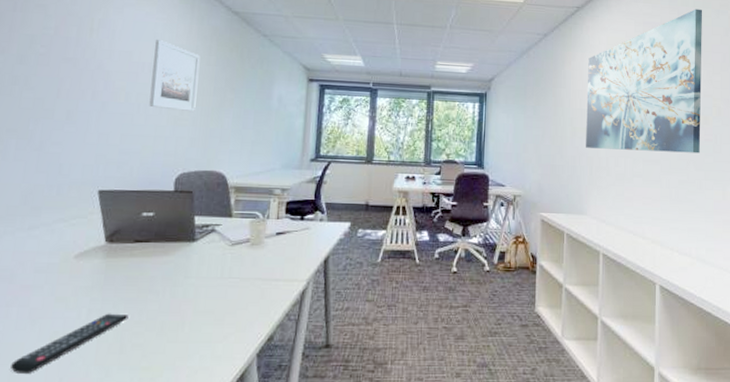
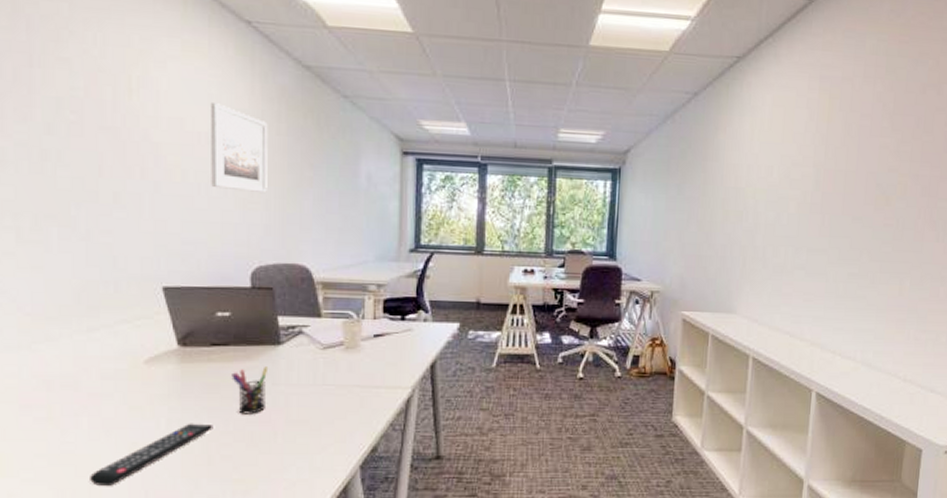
pen holder: none [149,261,183,305] -> present [232,367,269,414]
wall art: present [586,9,703,154] -> none [739,58,897,241]

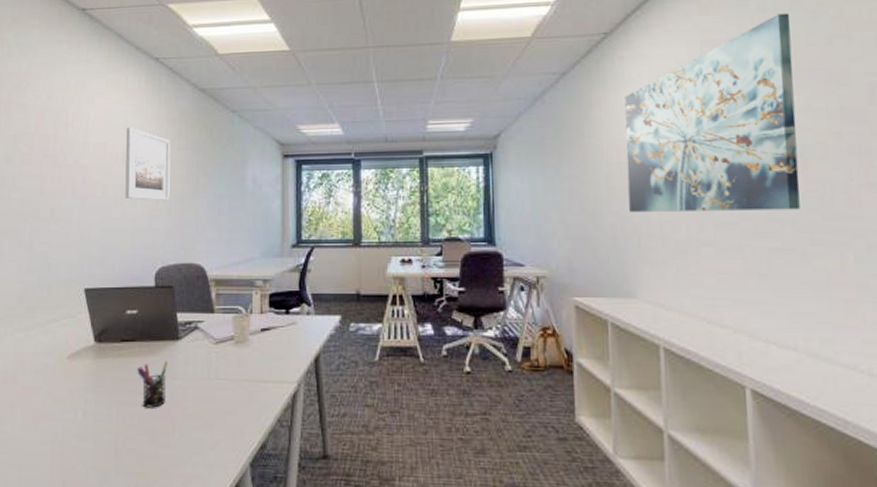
remote control: present [90,423,213,487] -> none [20,415,121,476]
wall art: none [739,58,897,241] -> present [624,13,800,212]

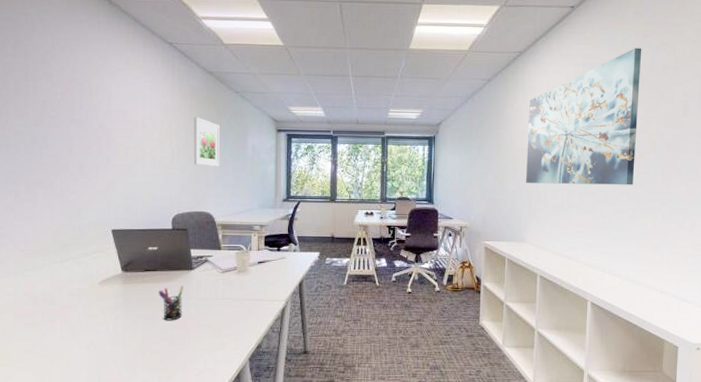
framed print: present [125,128,171,202] -> none [145,100,184,162]
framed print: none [181,144,213,205] -> present [193,116,220,167]

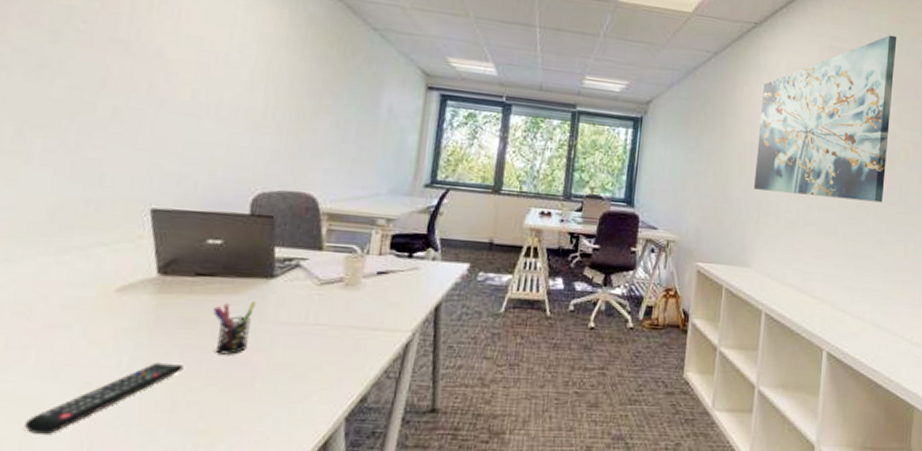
remote control: none [61,327,146,373] -> present [24,362,184,436]
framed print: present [193,116,220,167] -> none [297,55,344,130]

